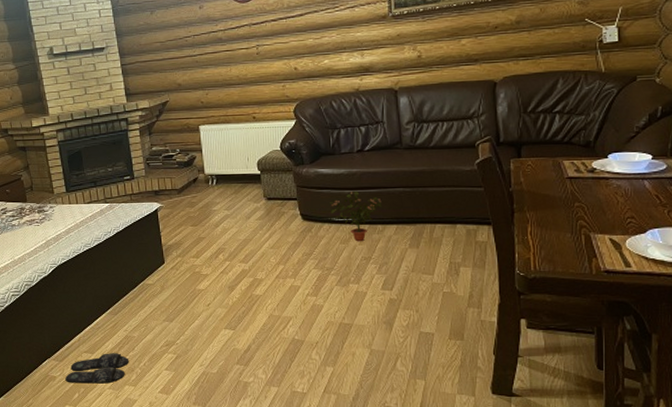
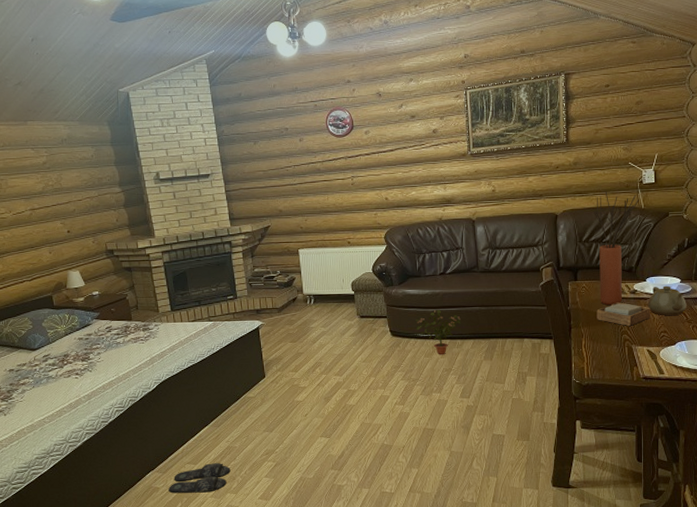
vase: none [541,53,598,187] -> present [594,191,639,306]
napkin holder: none [545,182,613,211] -> present [596,302,650,326]
teapot: none [609,163,660,199] -> present [647,285,687,316]

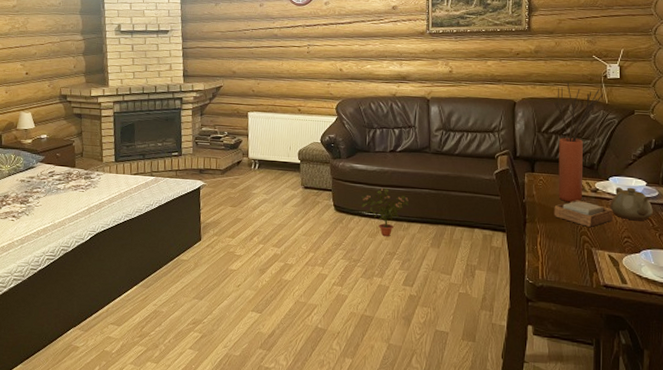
slippers: present [168,463,231,494] -> none [88,326,155,359]

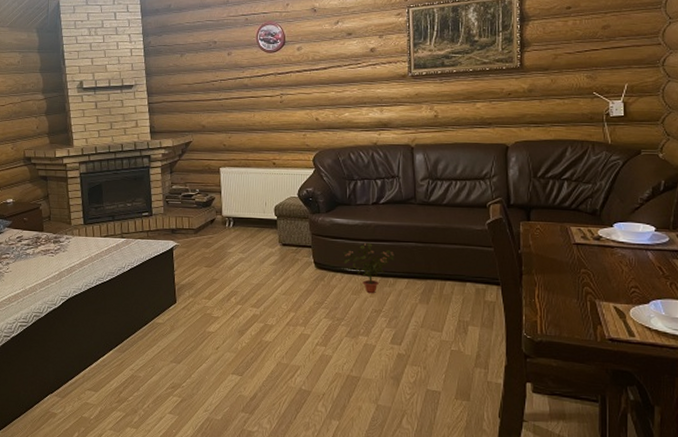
vase: present [554,83,603,203] -> none [551,123,605,252]
napkin holder: present [554,200,613,227] -> none [553,249,618,277]
teapot: present [609,187,653,221] -> none [614,233,663,270]

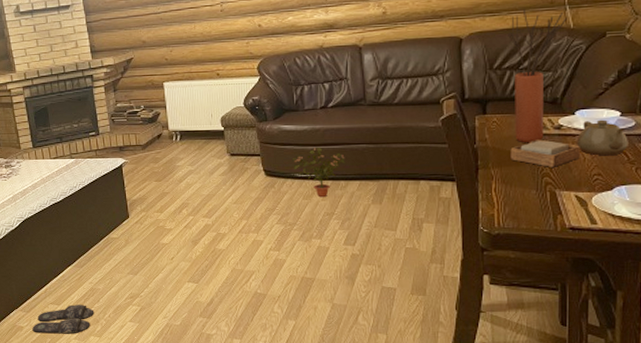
slippers: none [66,392,133,424] -> present [32,304,94,334]
vase: none [551,123,605,252] -> present [508,9,567,143]
napkin holder: none [553,249,618,277] -> present [510,139,580,167]
teapot: none [614,233,663,270] -> present [576,119,628,156]

